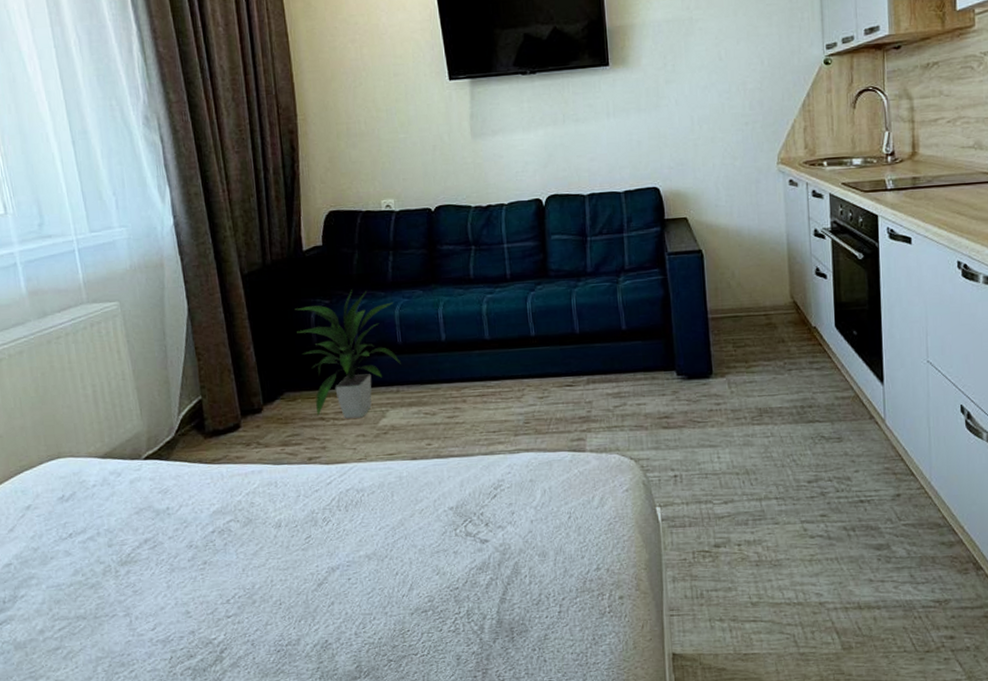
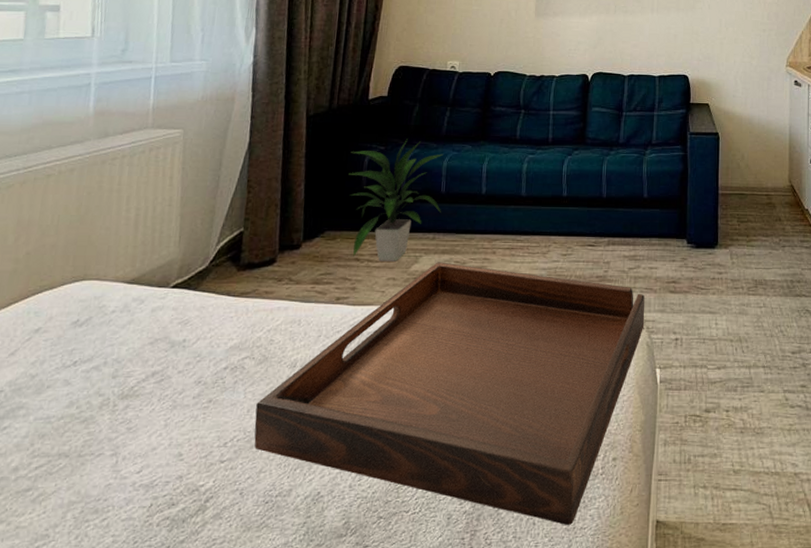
serving tray: none [250,414,638,661] -> present [254,262,645,525]

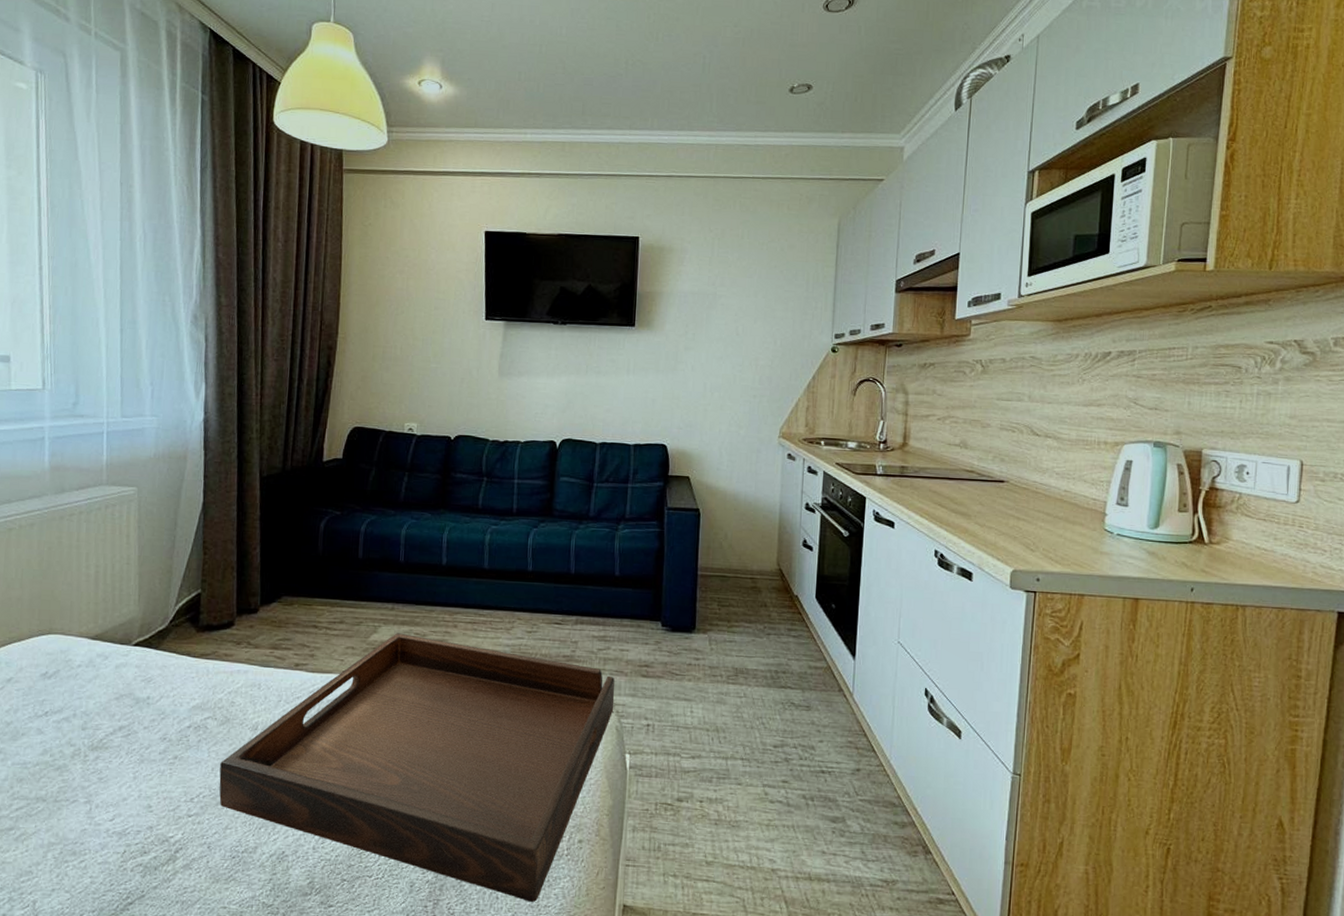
indoor plant: present [348,139,443,261] -> none [304,504,401,630]

